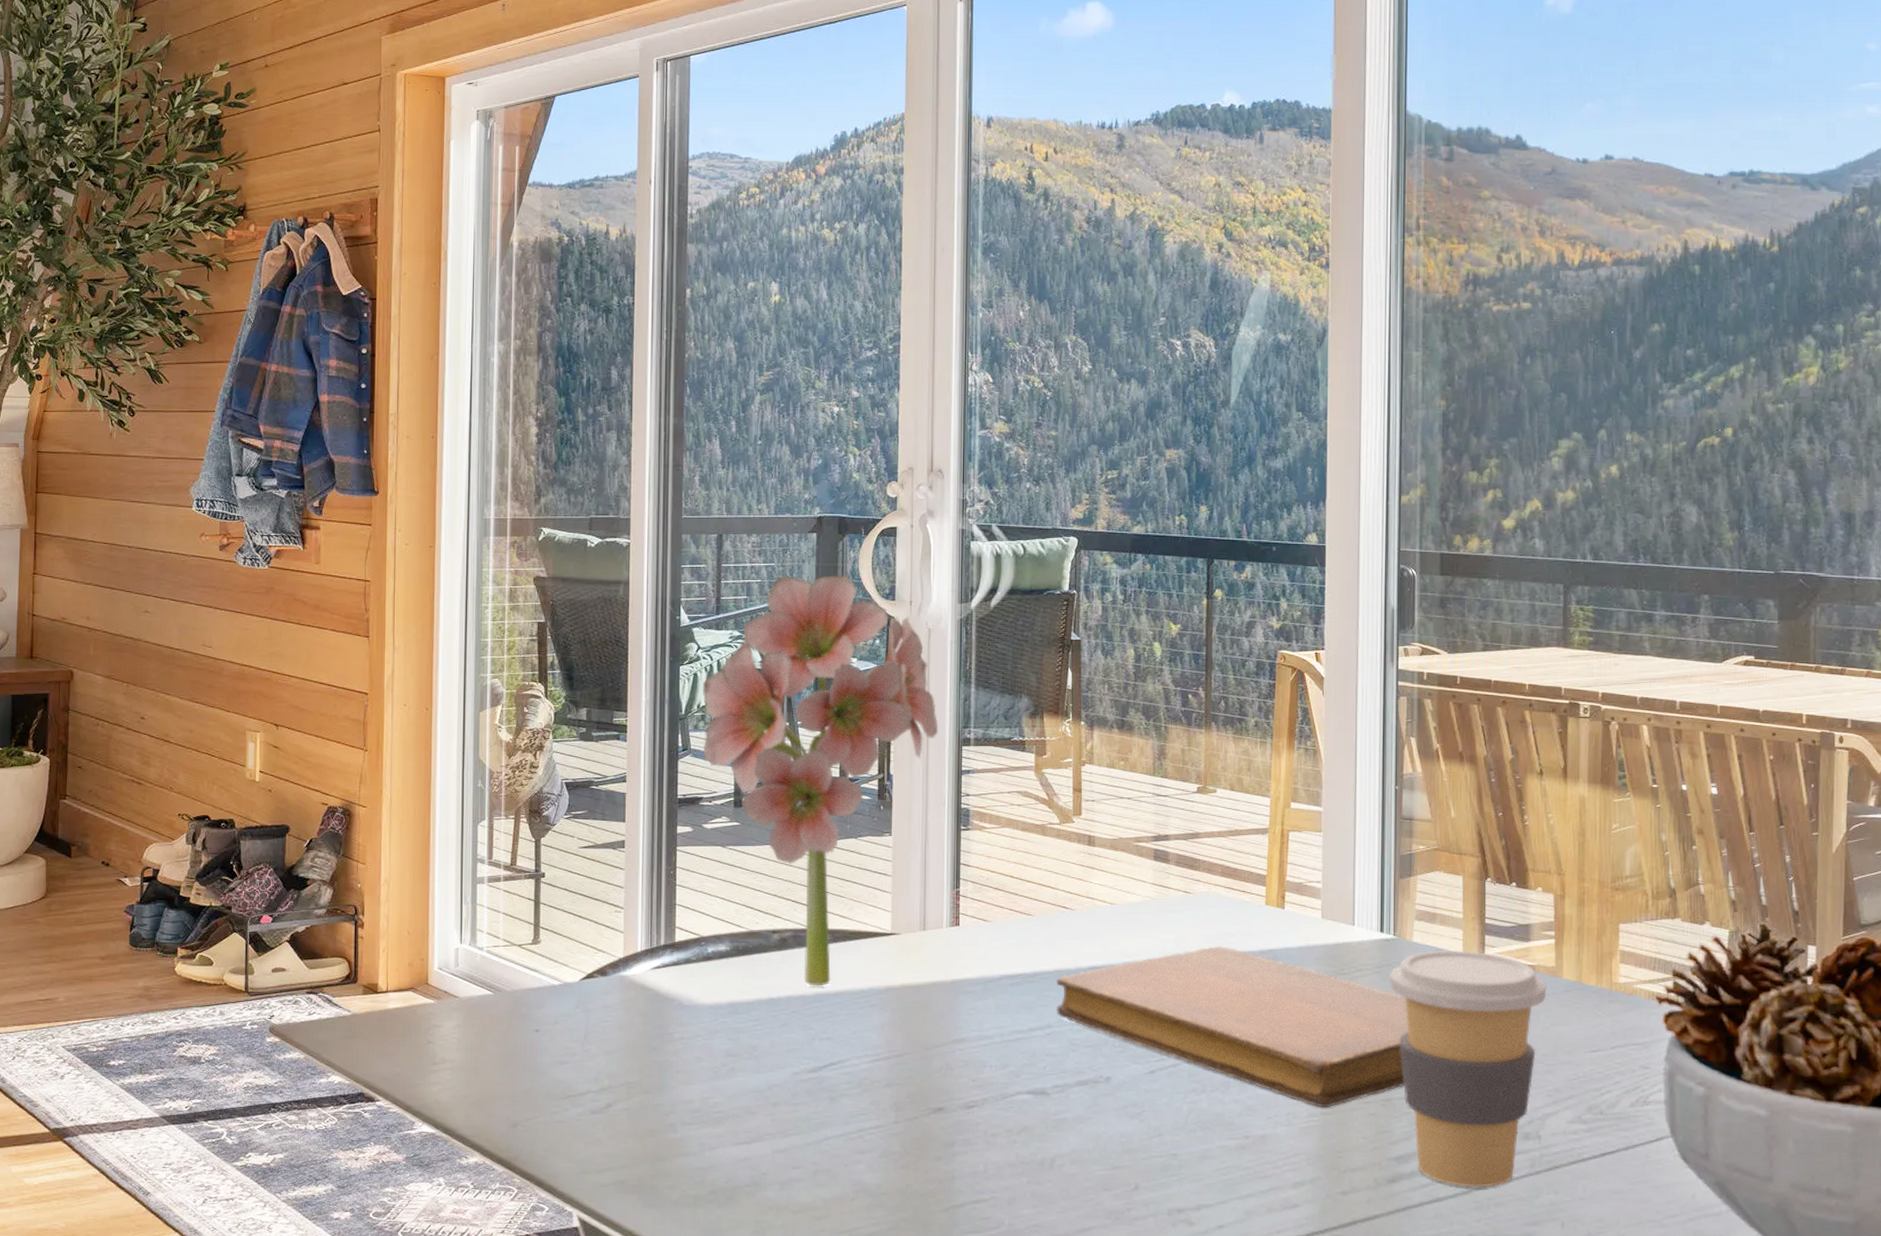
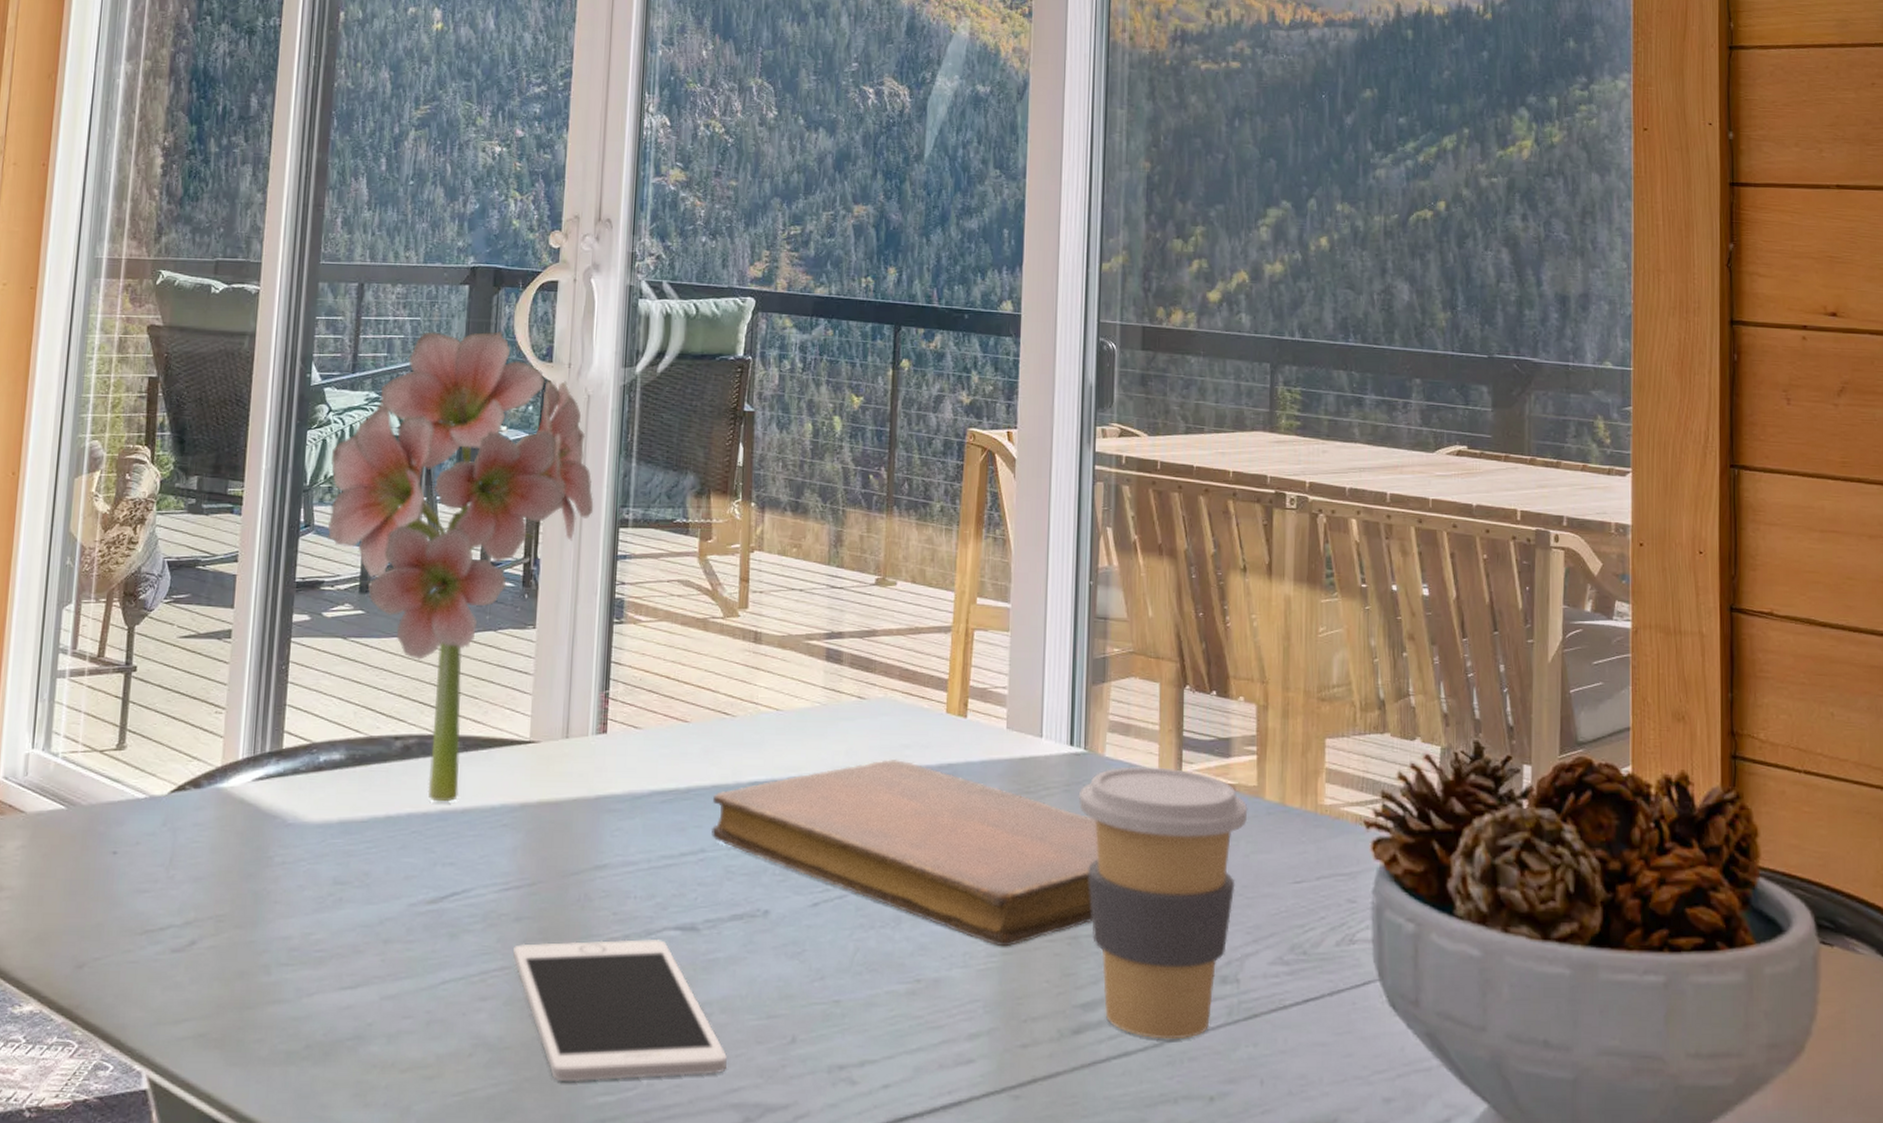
cell phone: none [886,1102,1078,1222] -> present [513,939,727,1081]

